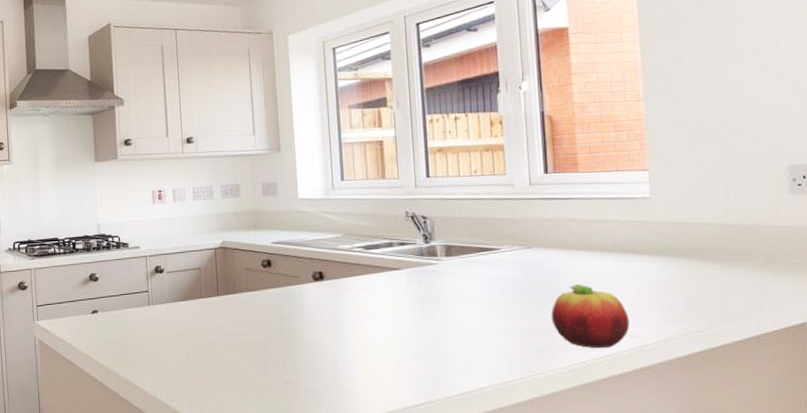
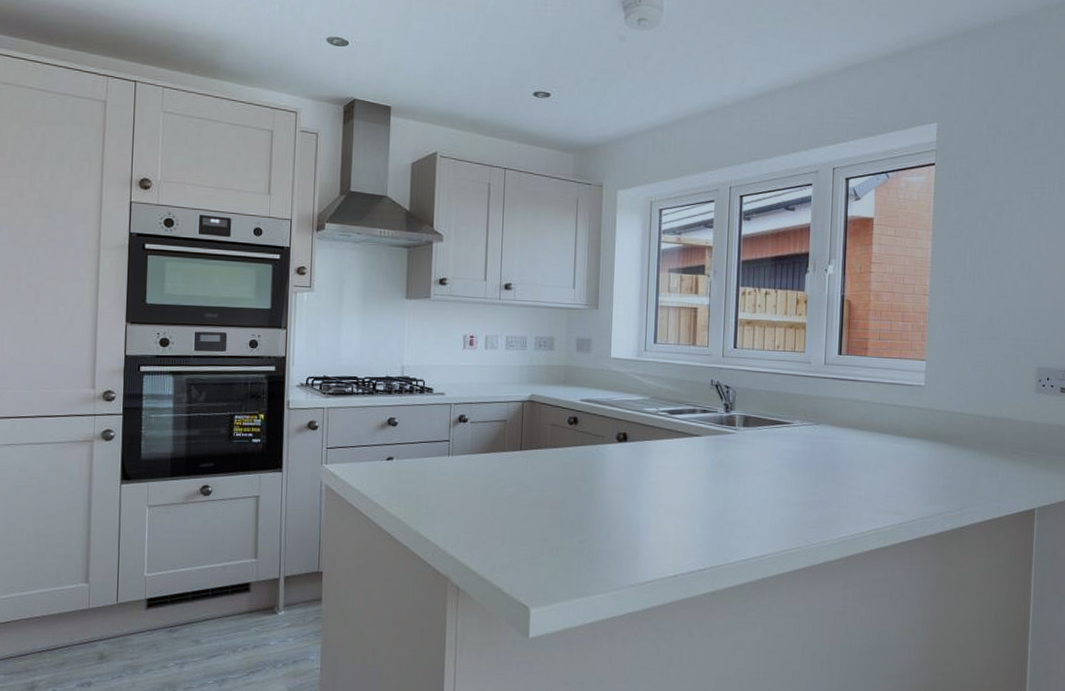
fruit: present [550,283,630,348] -> none [829,461,896,523]

